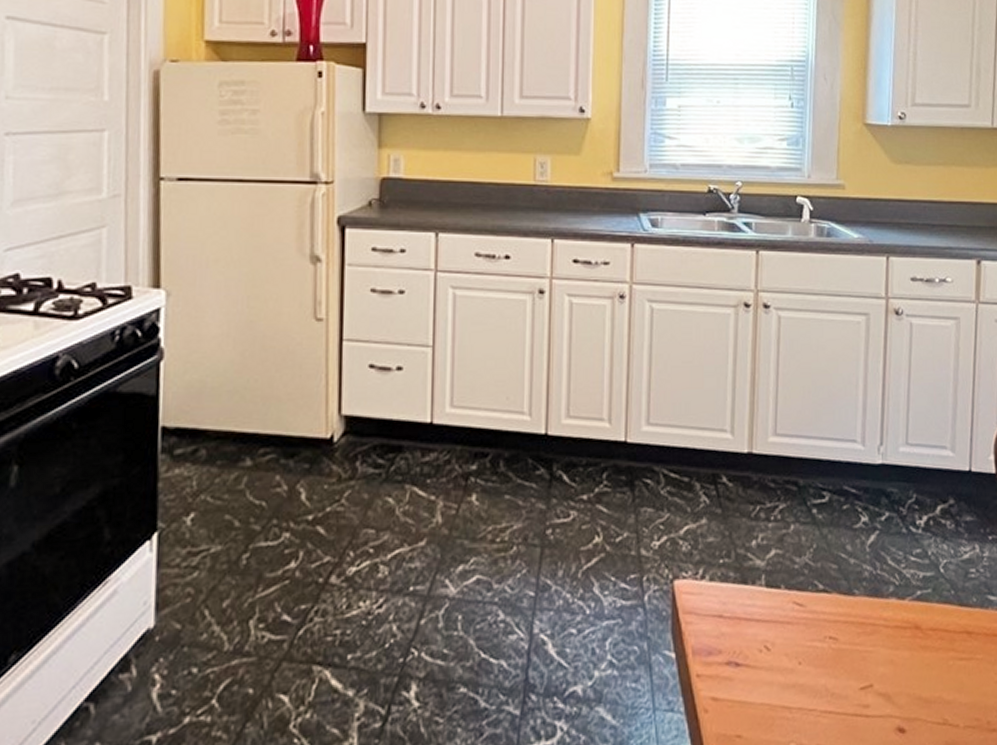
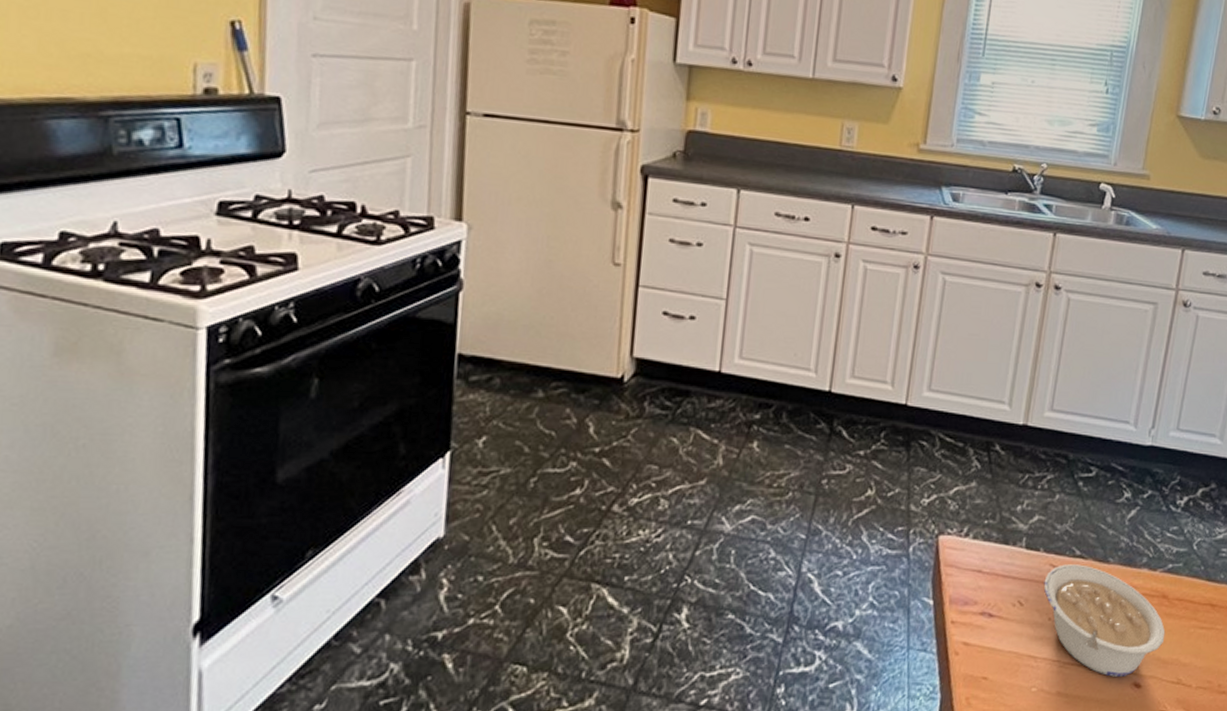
legume: none [789,599,924,723] -> present [1043,564,1166,677]

